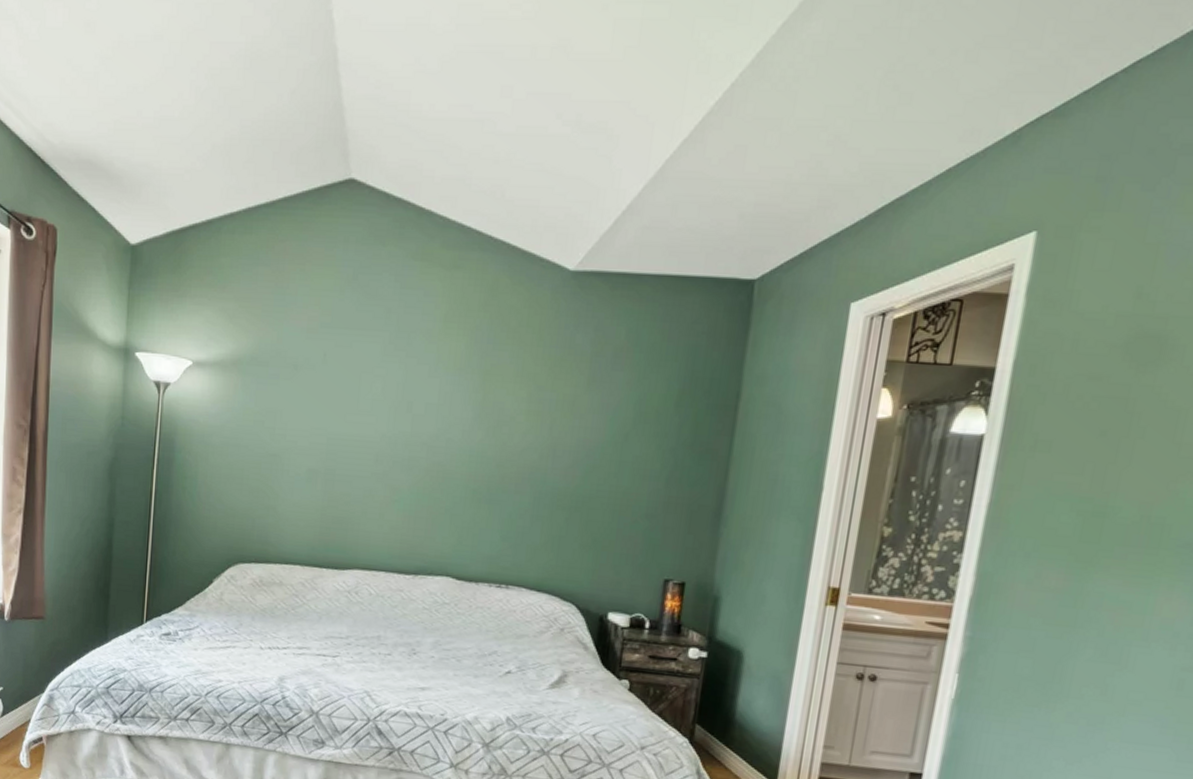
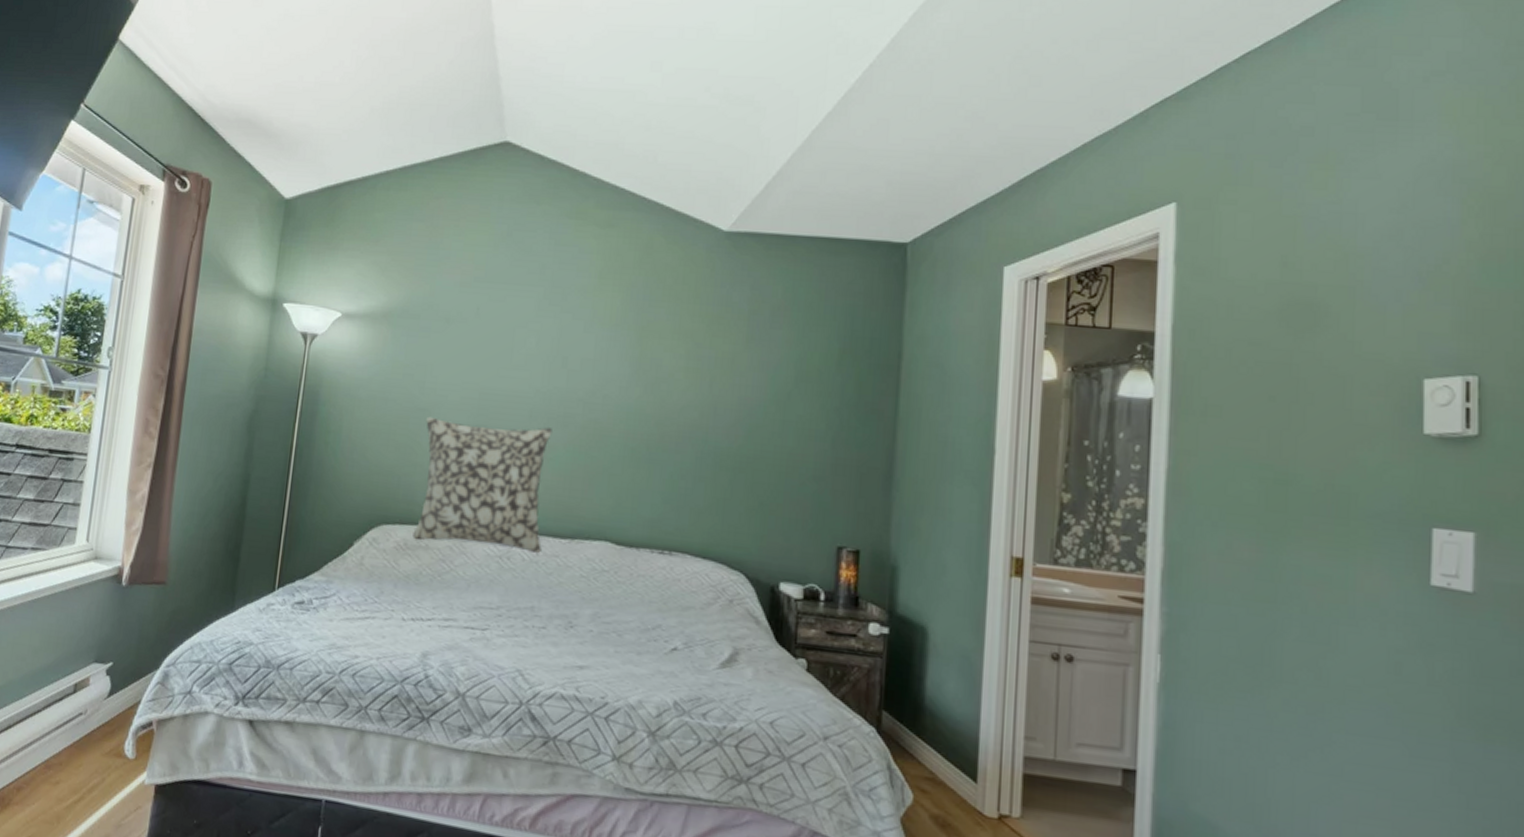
pillow: none [269,461,398,588] -> present [414,416,552,553]

